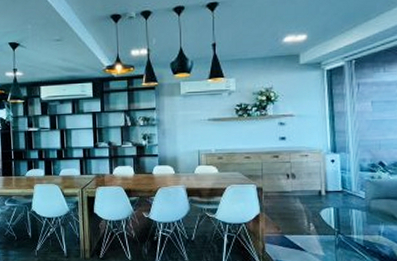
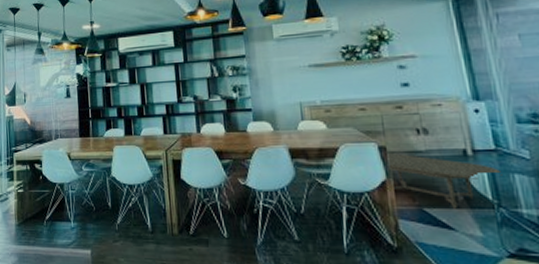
coffee table: none [261,192,344,235] -> present [385,152,503,209]

